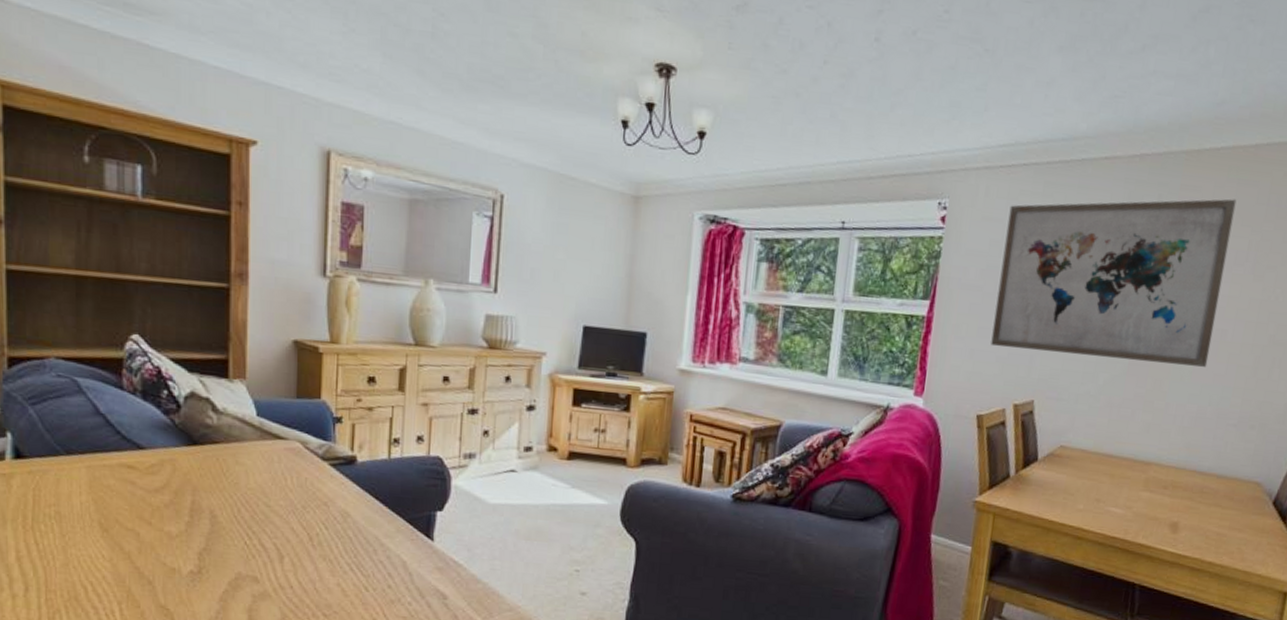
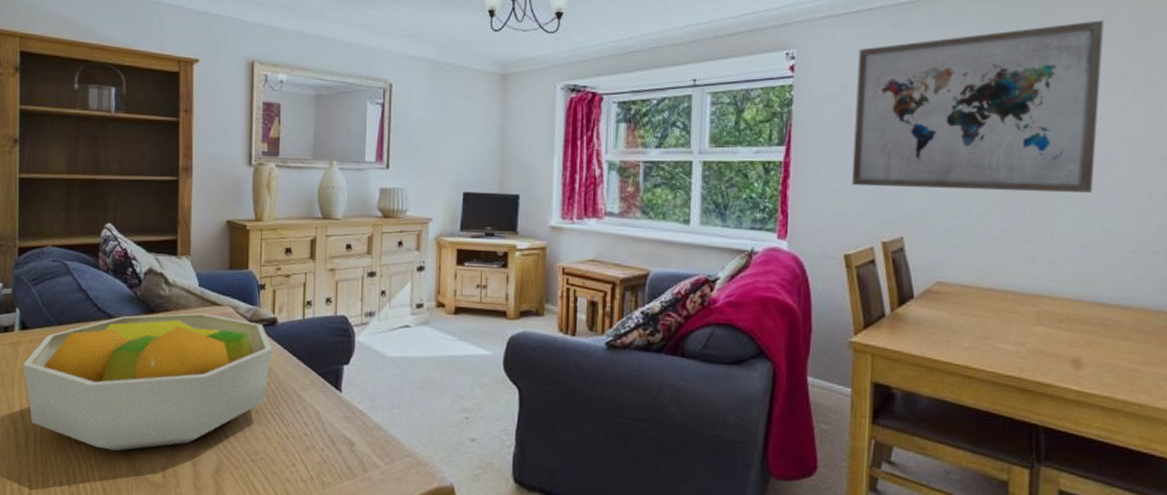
fruit bowl: none [19,446,351,604] -> present [23,312,273,452]

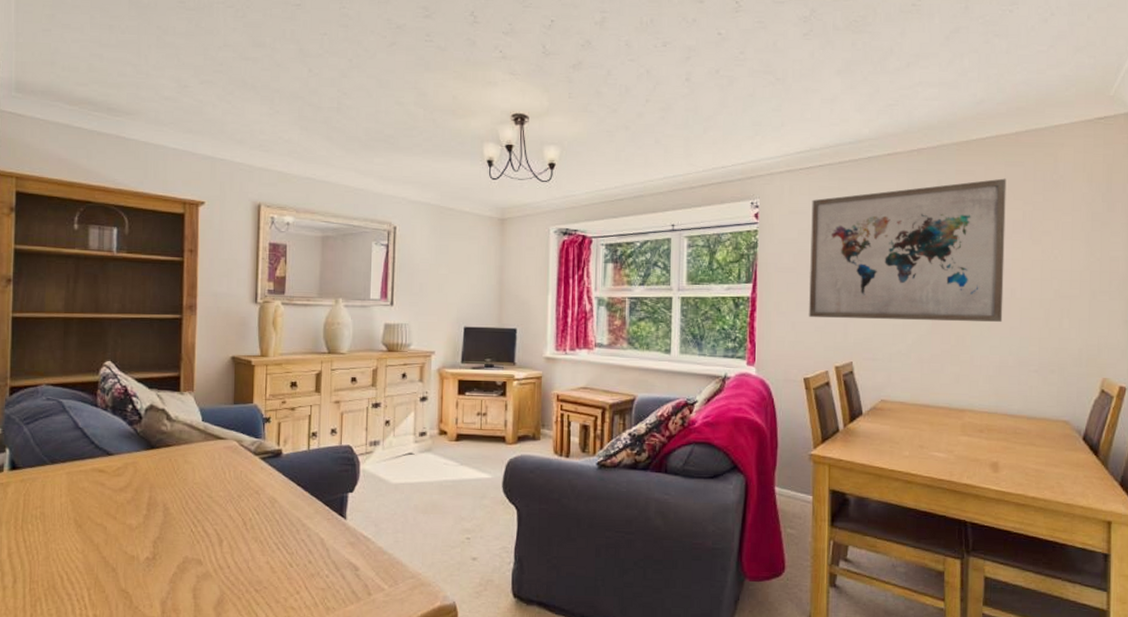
fruit bowl: present [23,312,273,452] -> none [12,447,277,589]

